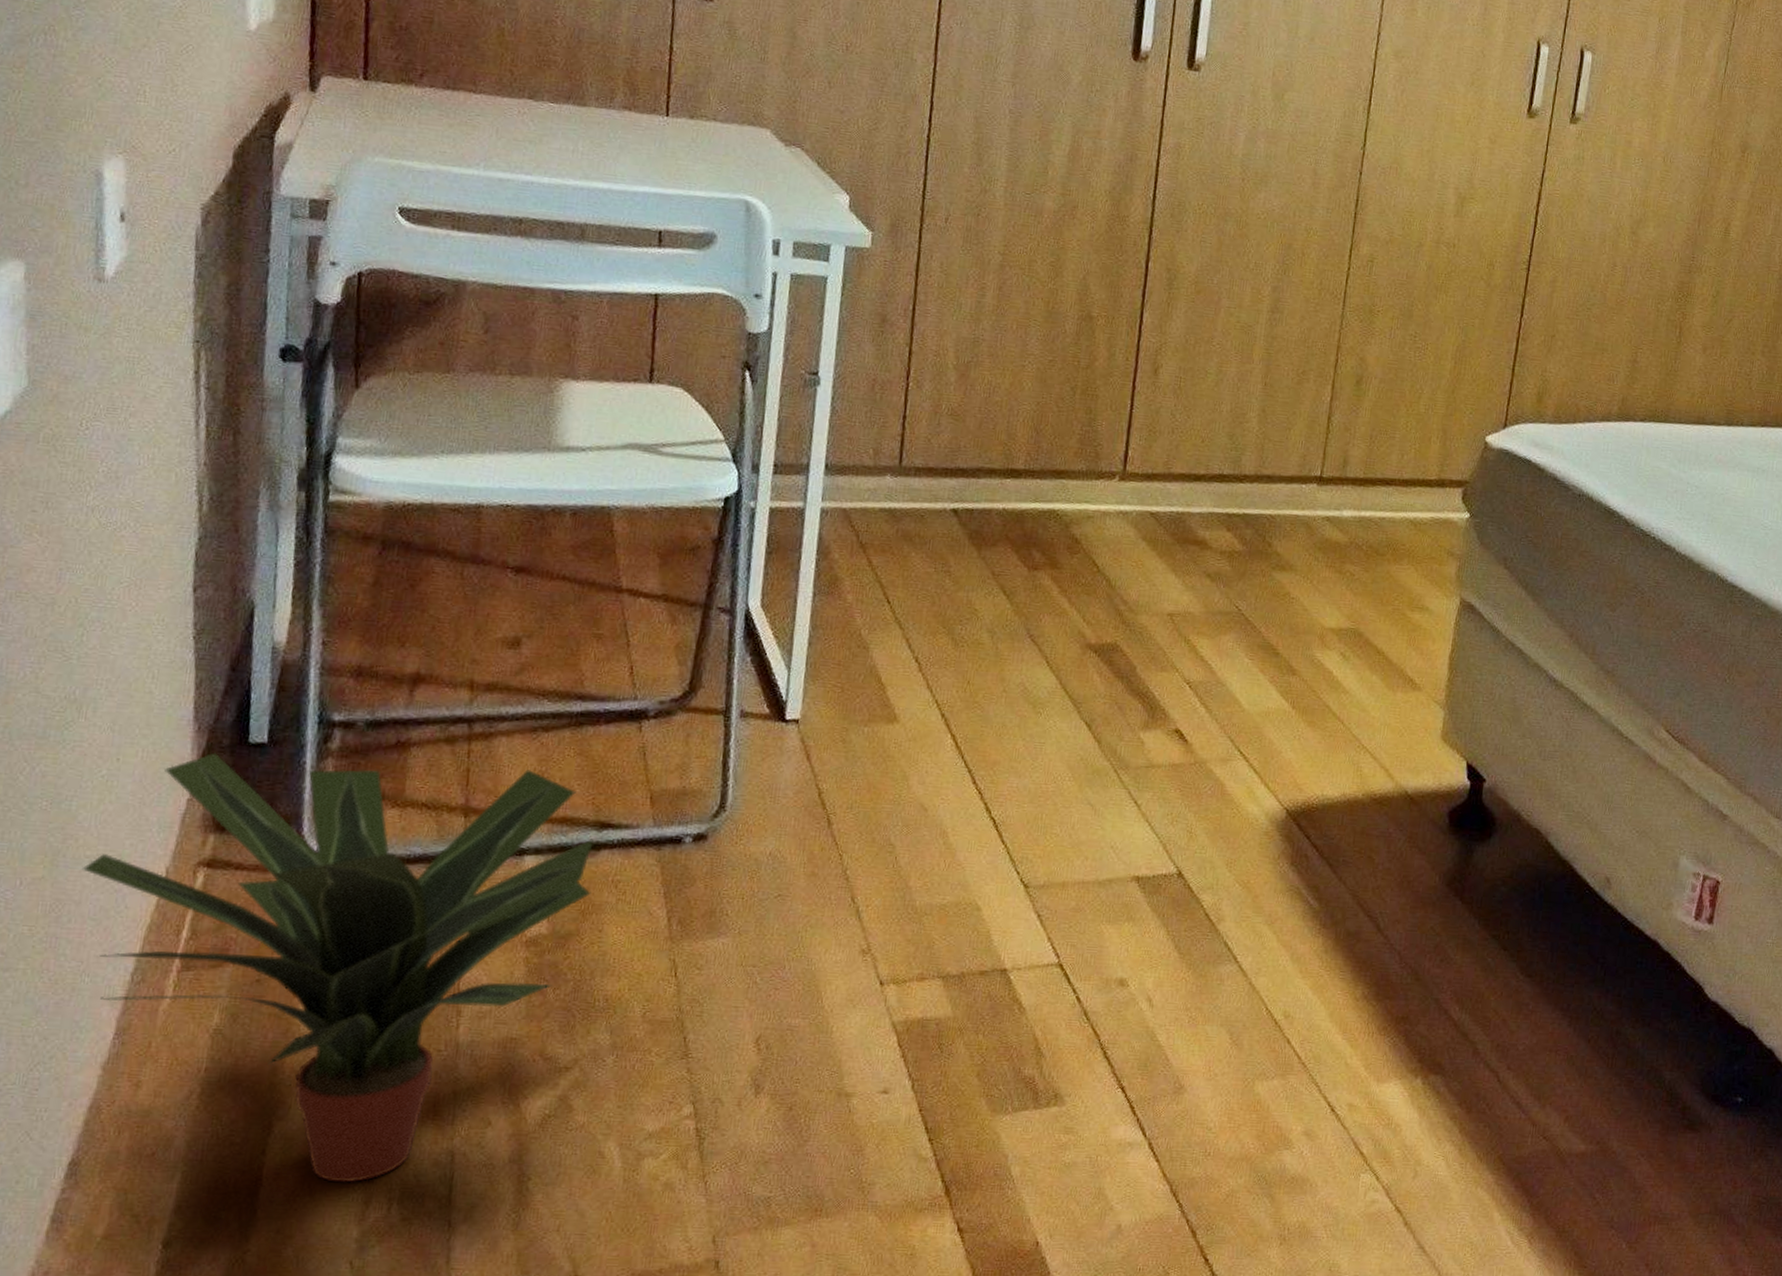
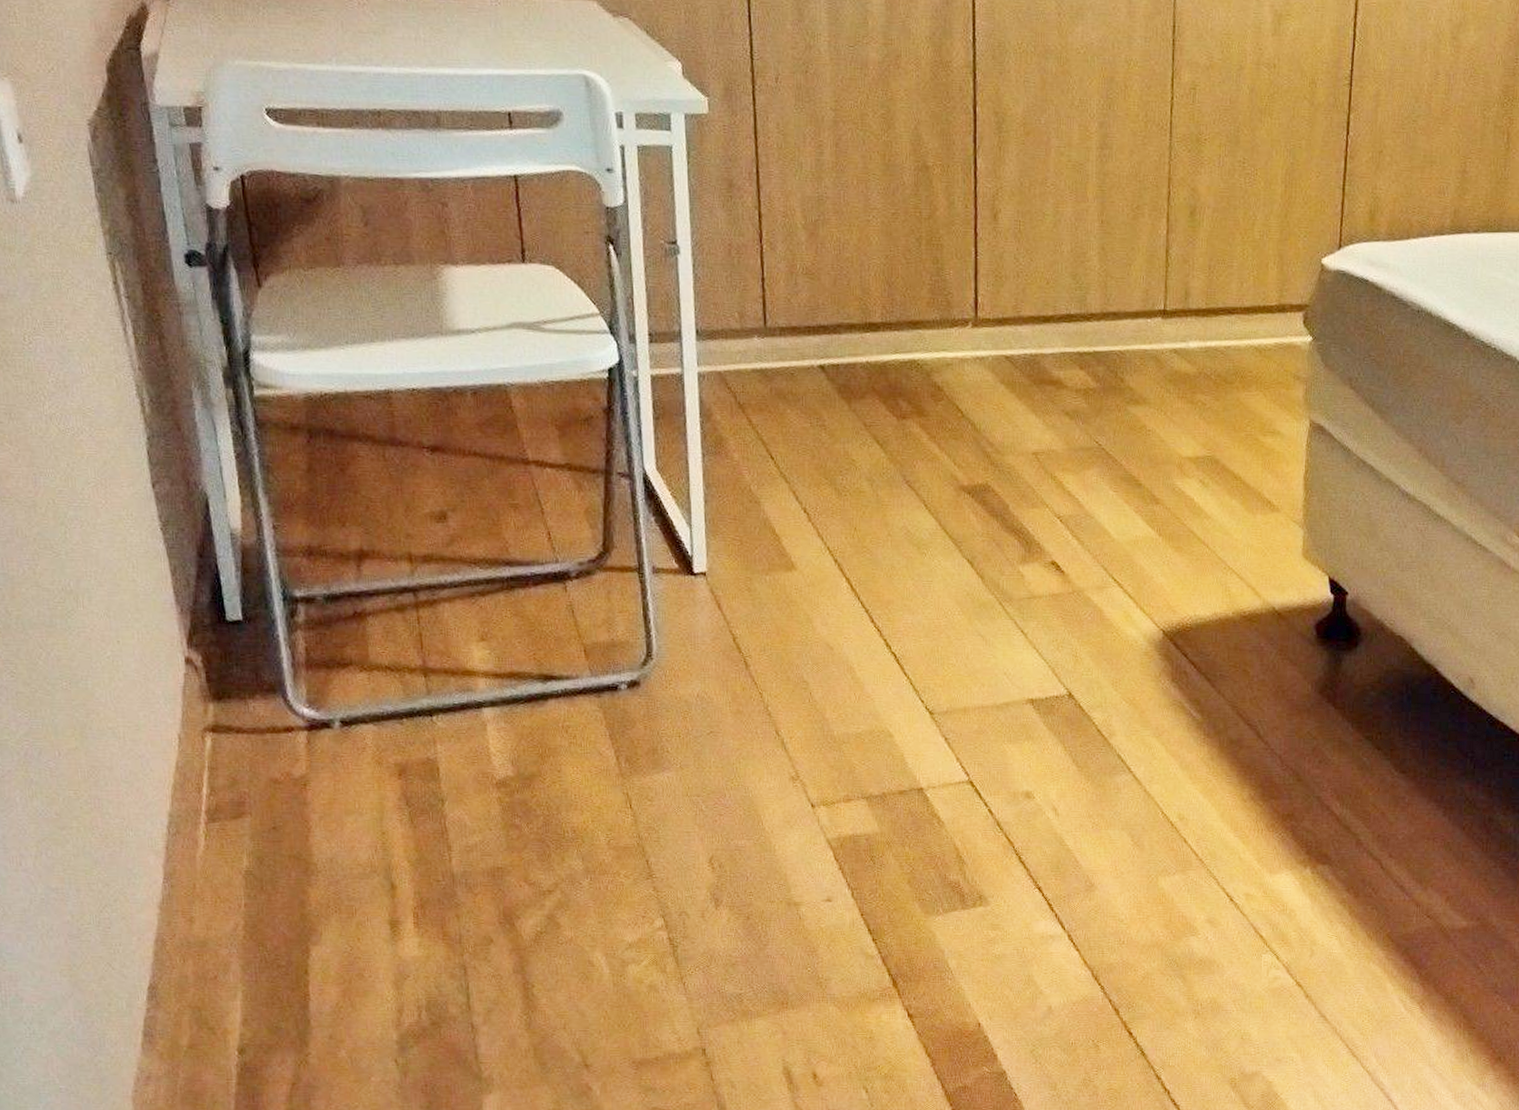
potted plant: present [81,752,594,1183] -> none [107,631,546,995]

